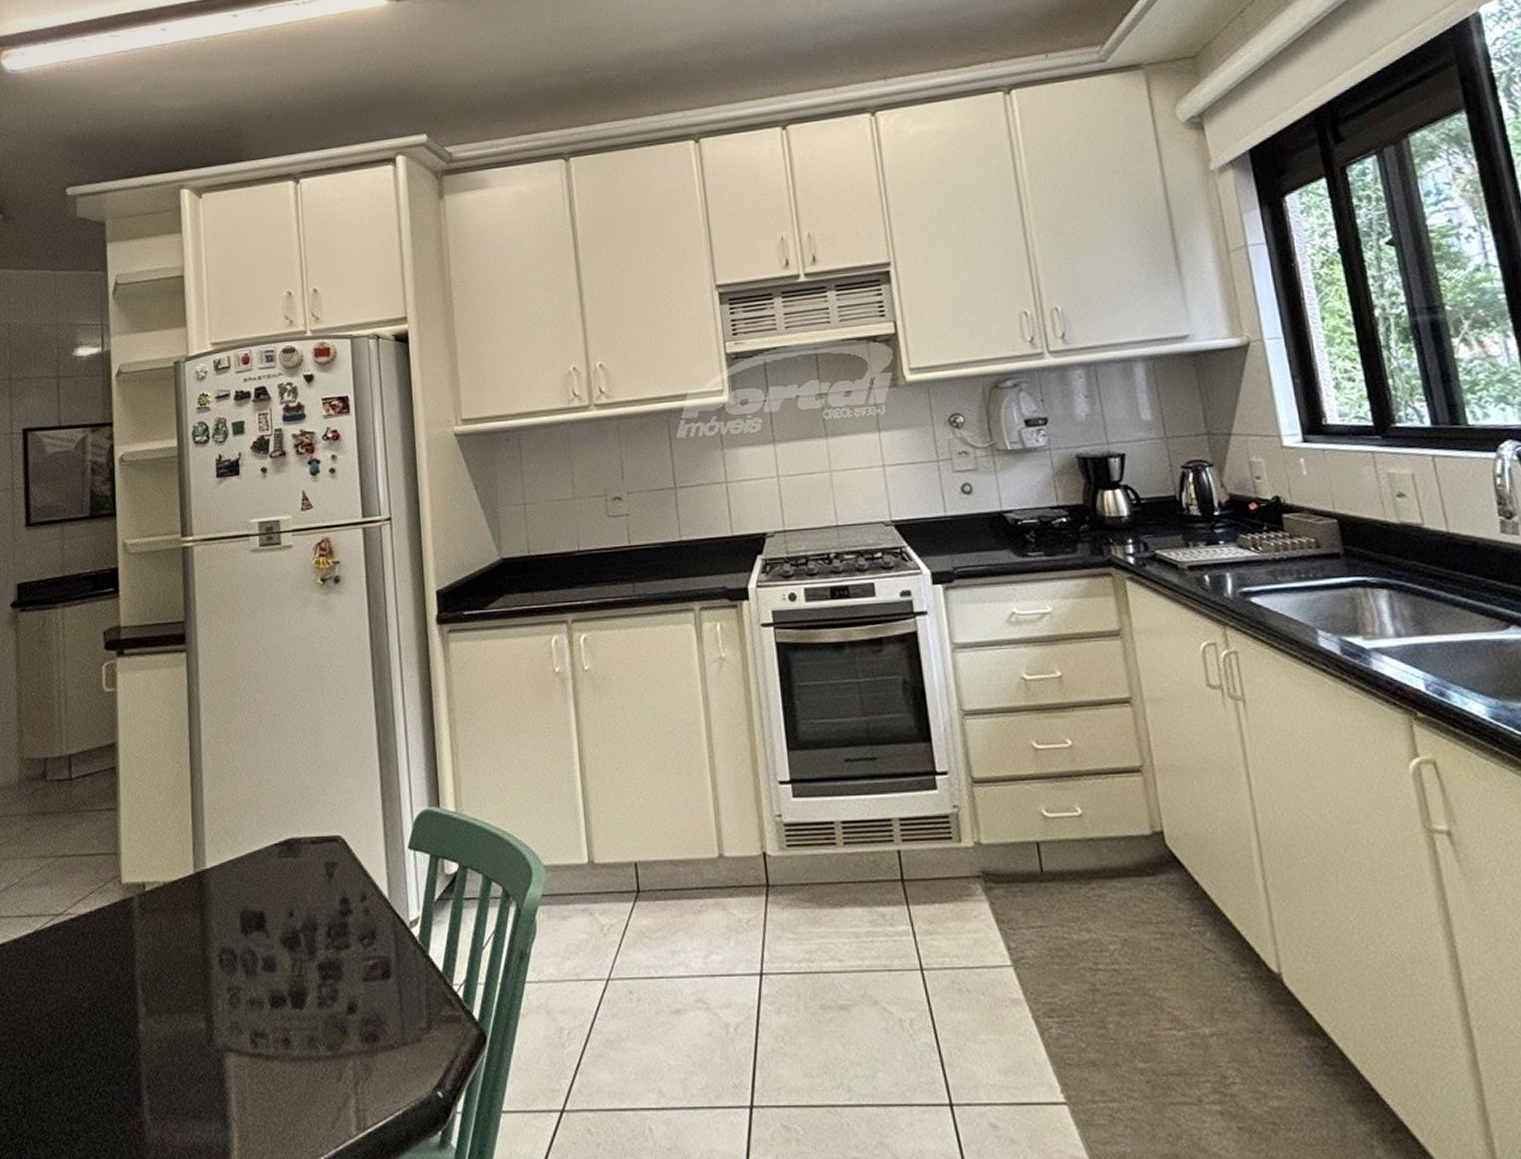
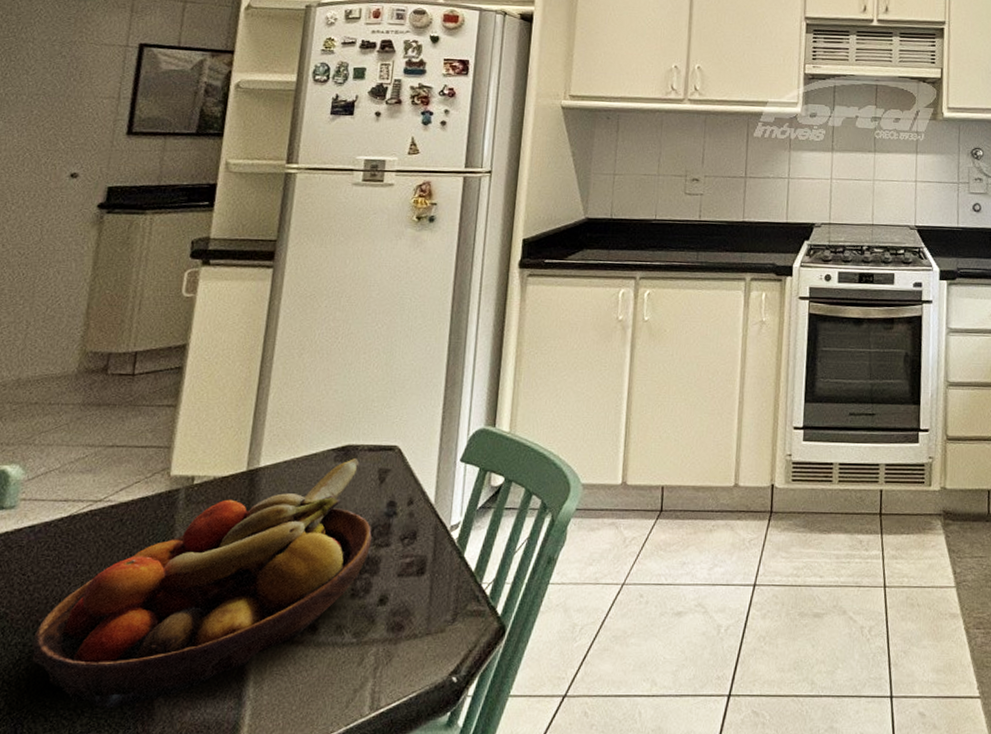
fruit bowl: none [22,852,330,1132] -> present [32,457,372,708]

